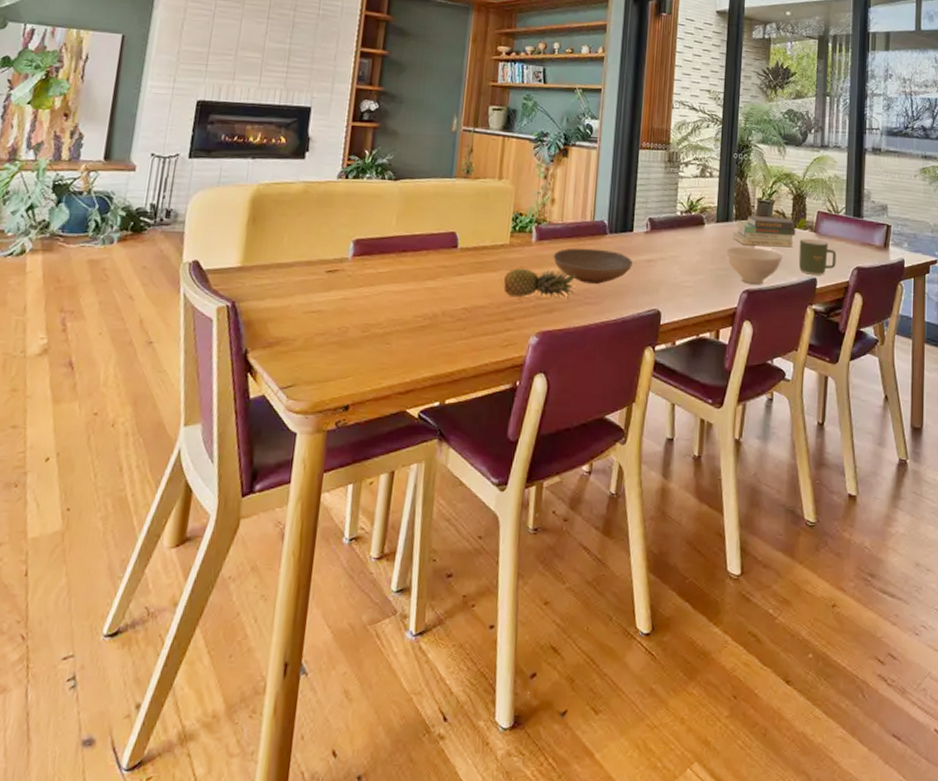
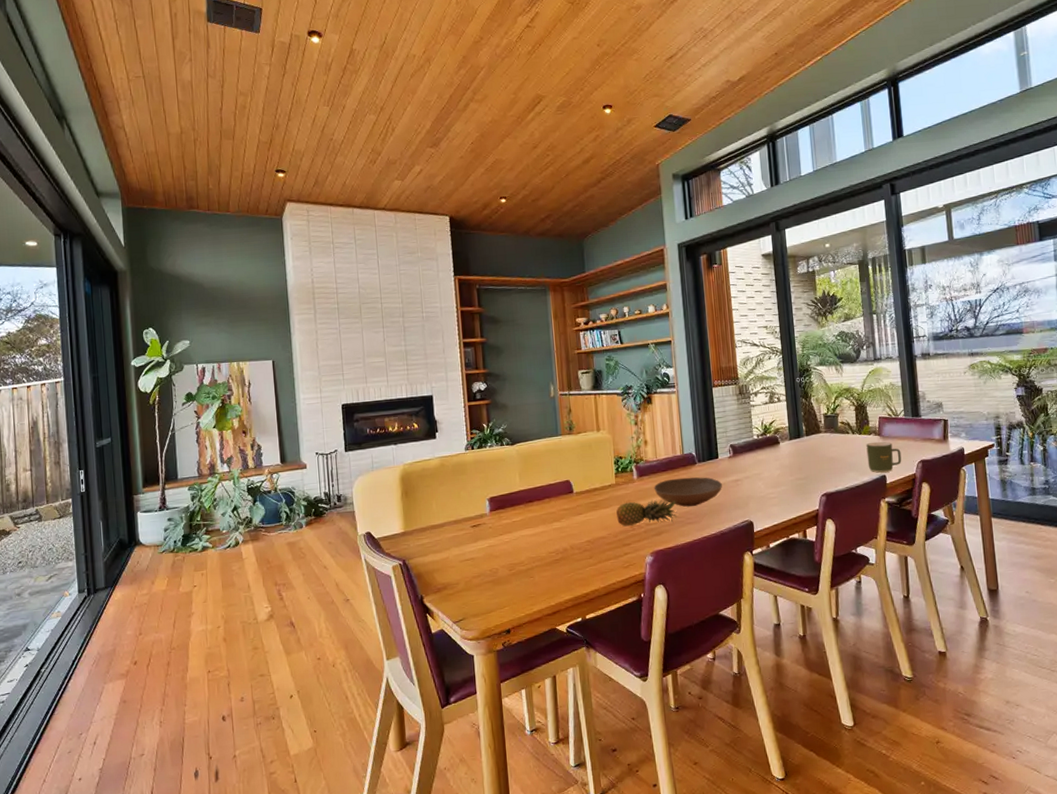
bowl: present [726,246,783,285] -> none [802,456,853,488]
books: present [733,215,796,248] -> none [806,427,862,456]

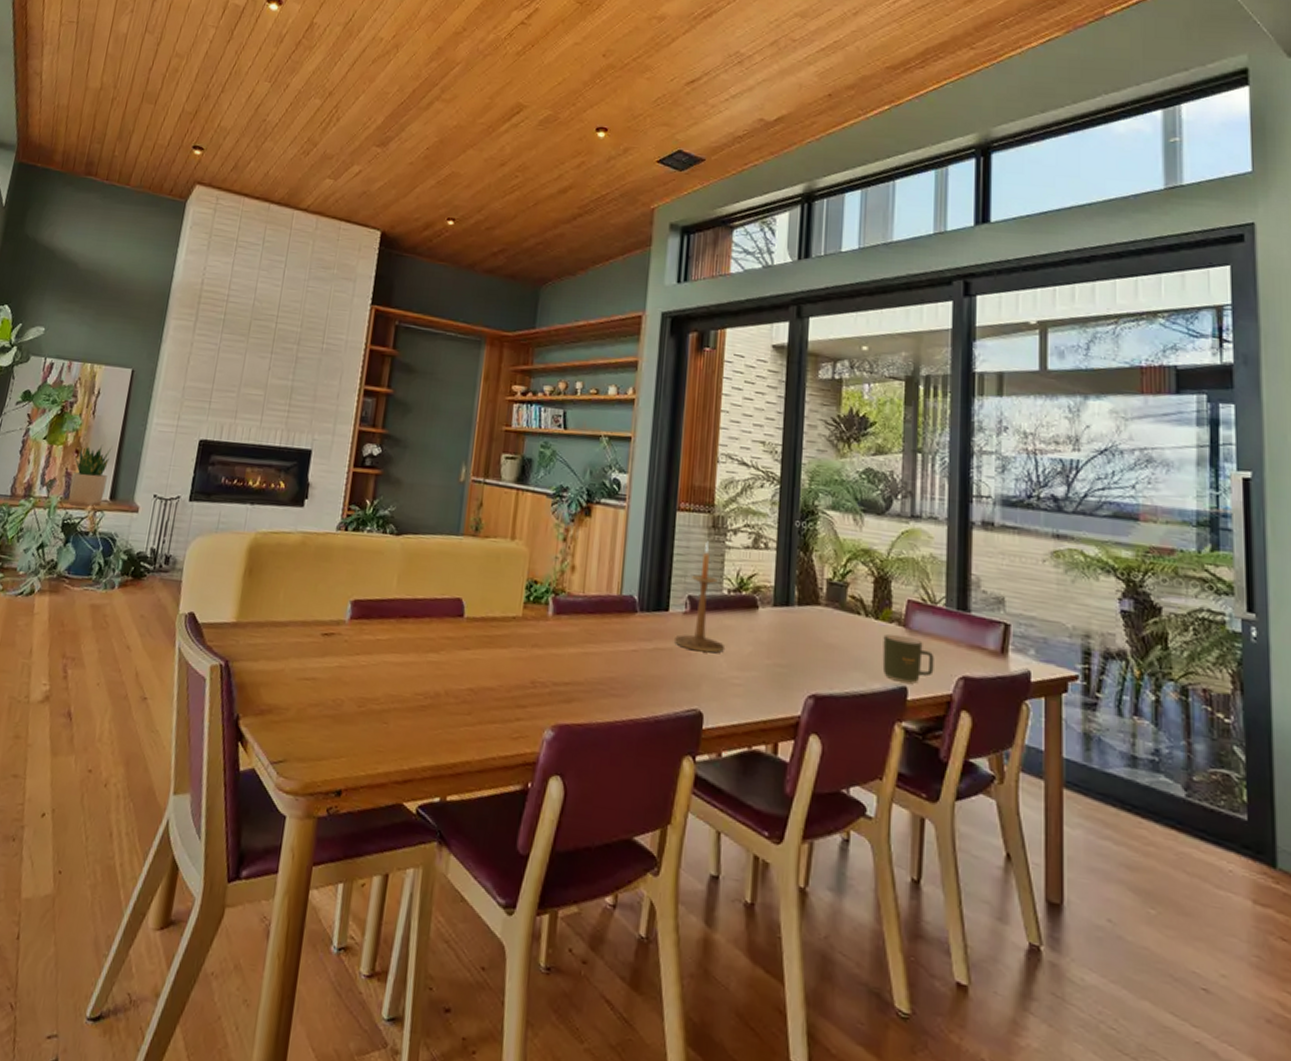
planter: none [244,423,276,474] -> present [68,444,113,507]
fruit: present [616,498,678,526] -> none [515,646,600,689]
bowl: present [654,477,722,507] -> none [572,626,668,672]
candlestick: none [726,404,761,482] -> present [675,541,724,654]

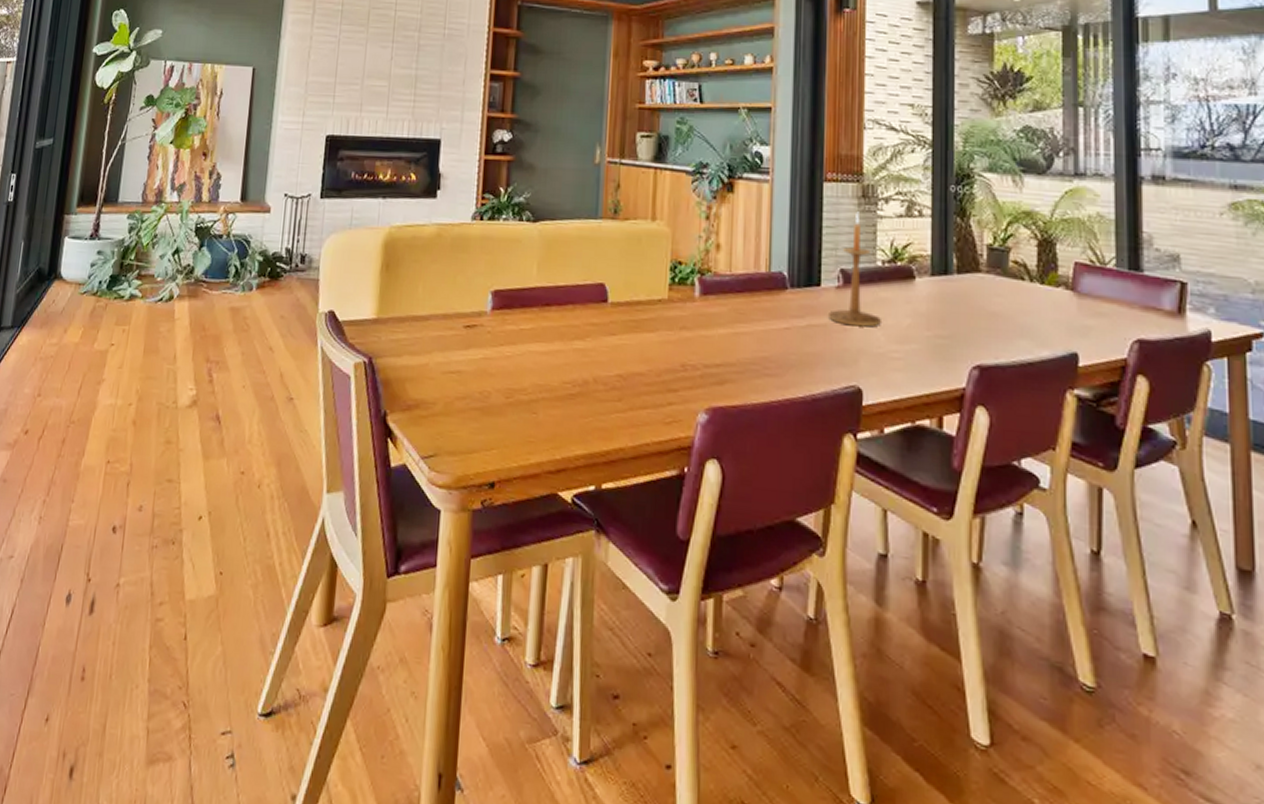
planter: present [68,444,113,507] -> none [199,146,240,210]
mug: present [882,634,934,684] -> none [1050,298,1106,349]

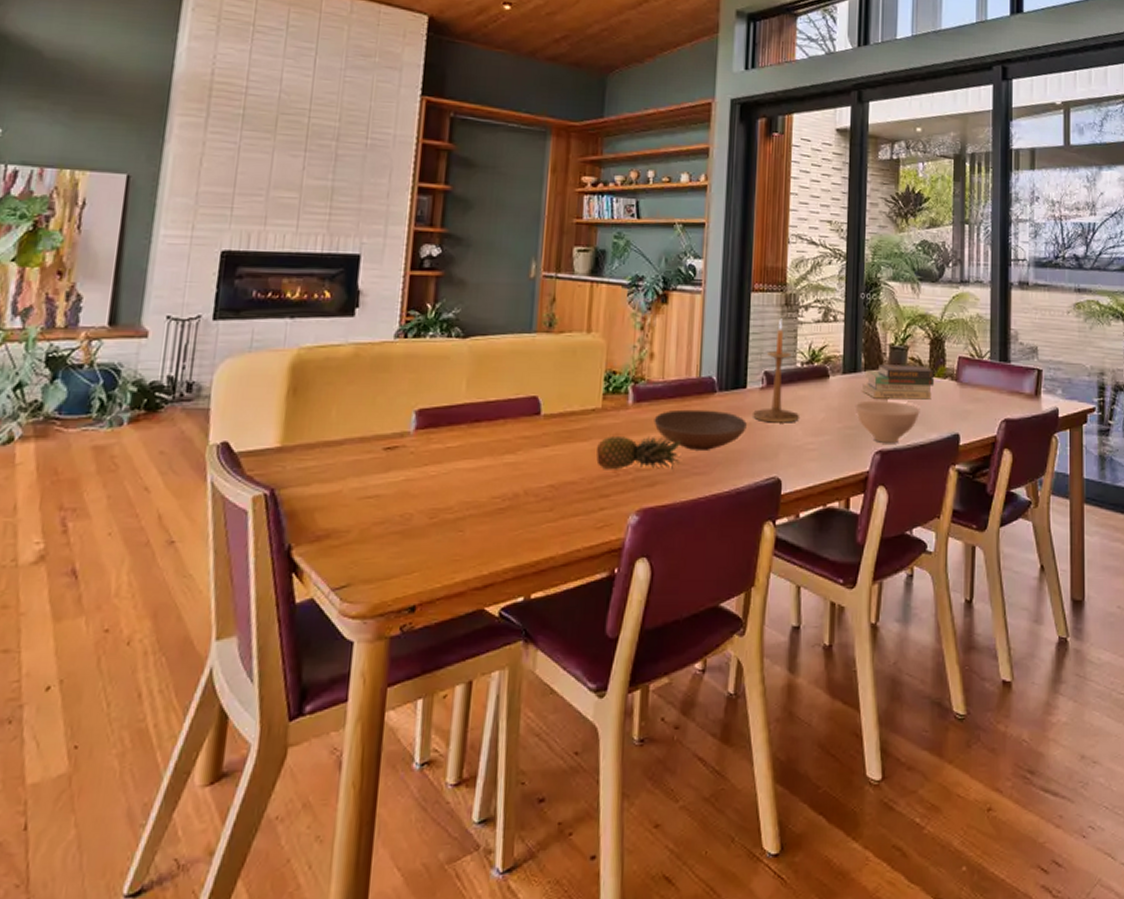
fruit: none [664,328,752,370] -> present [596,435,682,470]
bowl: none [721,305,822,351] -> present [654,409,747,450]
bowl: none [946,307,1027,359] -> present [855,400,920,444]
books: none [955,267,1045,311] -> present [862,364,935,400]

